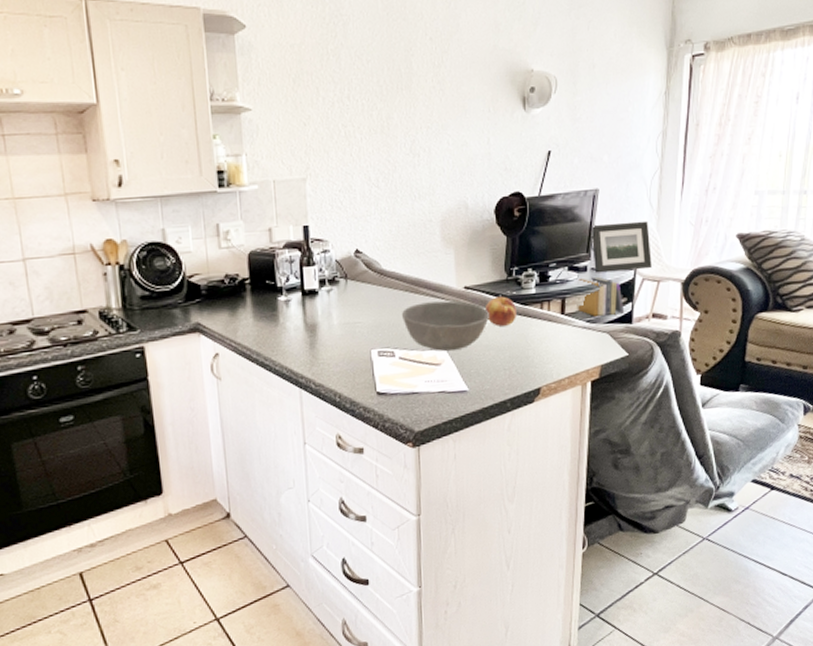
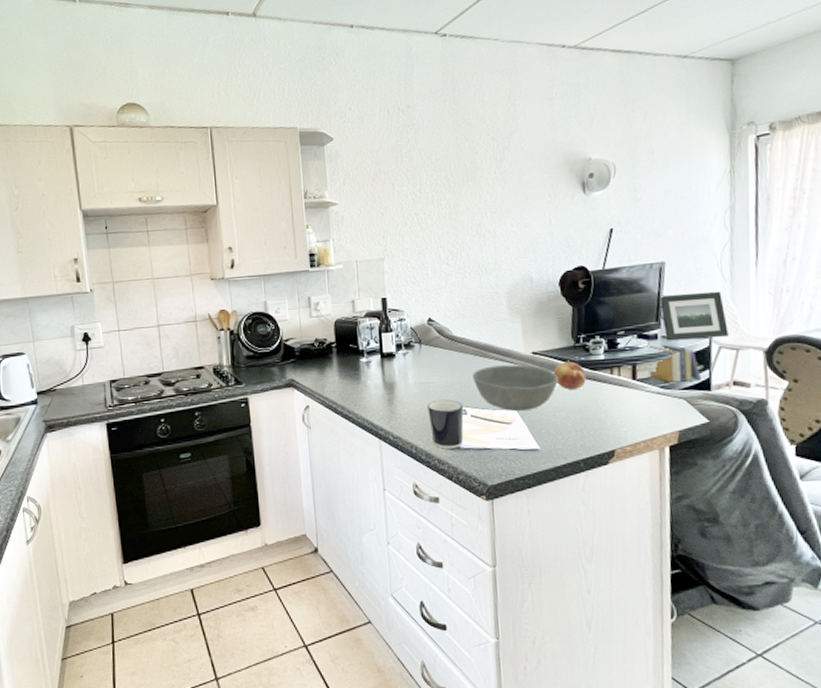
mug: none [353,340,392,396] -> present [427,399,464,449]

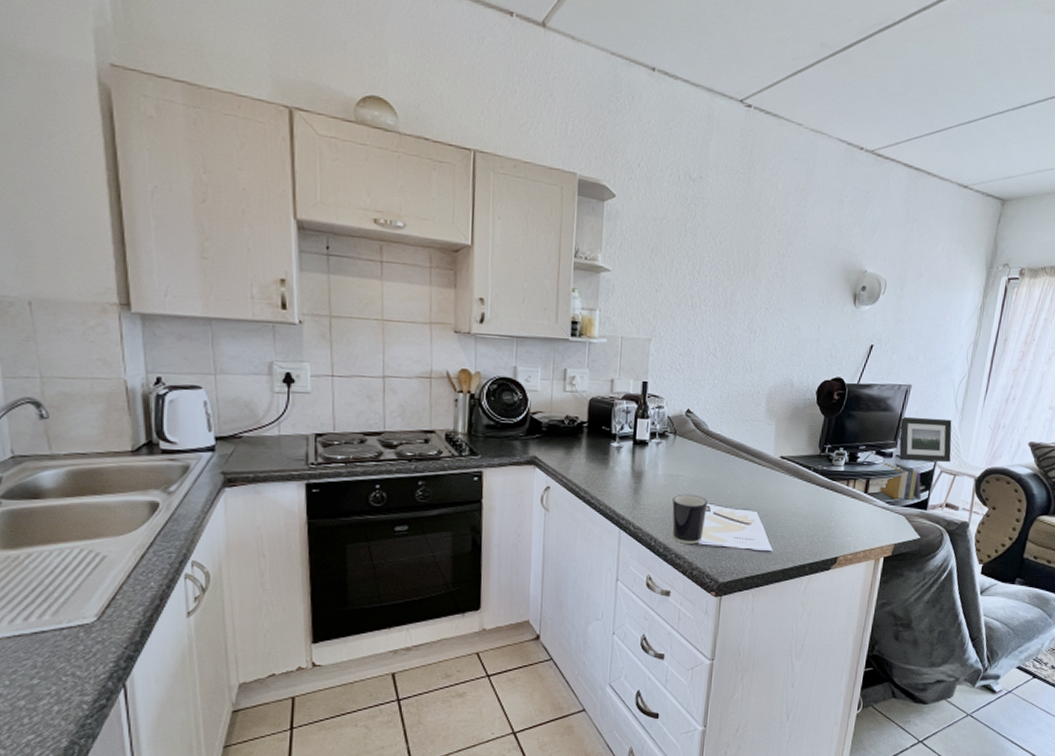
bowl: present [473,364,558,411] -> none [721,465,800,513]
fruit: present [553,361,586,390] -> none [796,469,825,497]

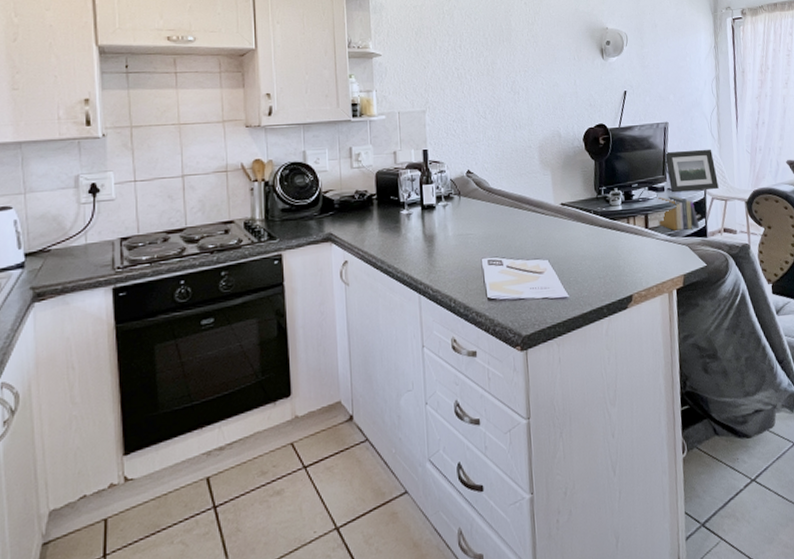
mug: present [672,494,707,544] -> none [466,250,500,301]

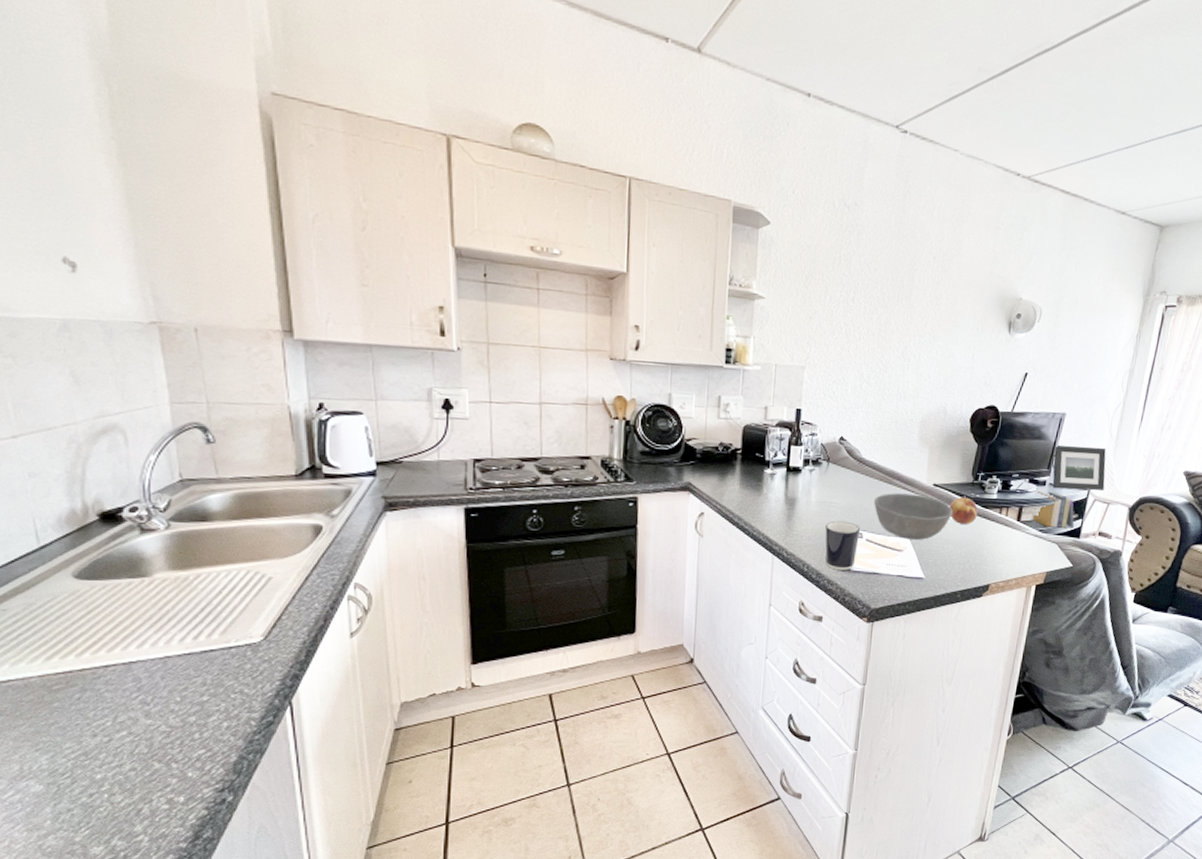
mug: none [466,250,500,301] -> present [824,520,860,570]
bowl: none [508,215,584,261] -> present [874,493,953,540]
fruit: none [579,212,607,239] -> present [949,497,978,524]

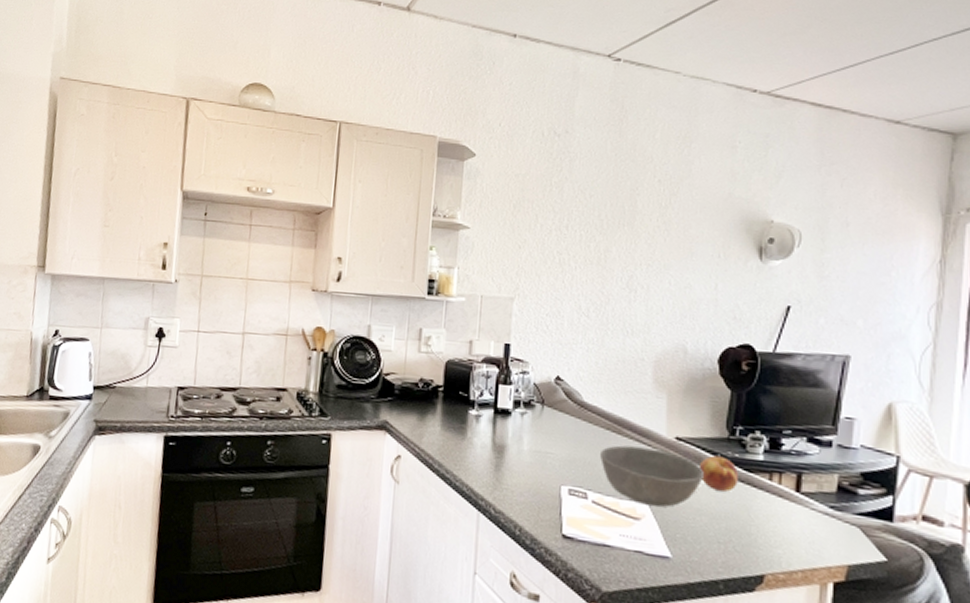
mug: present [824,520,860,570] -> none [540,475,584,539]
books: present [1033,490,1075,528] -> none [819,453,883,507]
picture frame: present [1052,445,1106,492] -> none [838,396,921,460]

